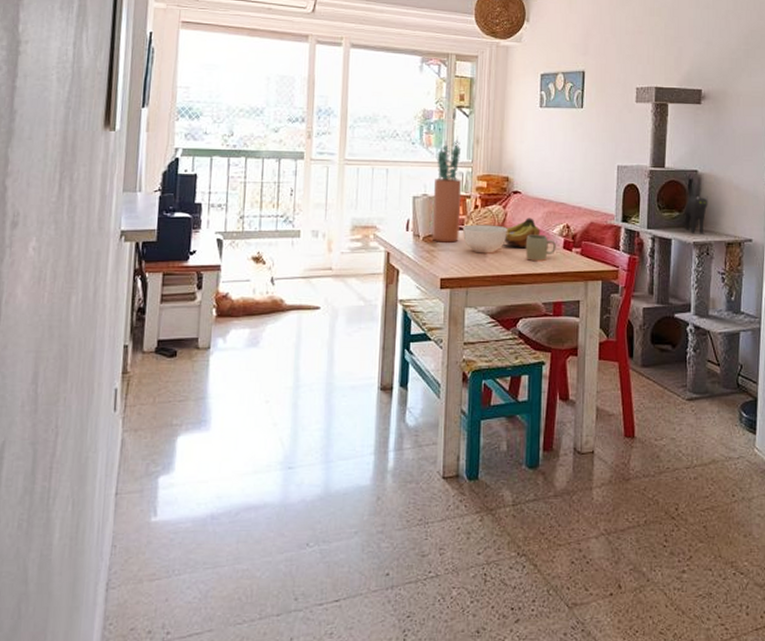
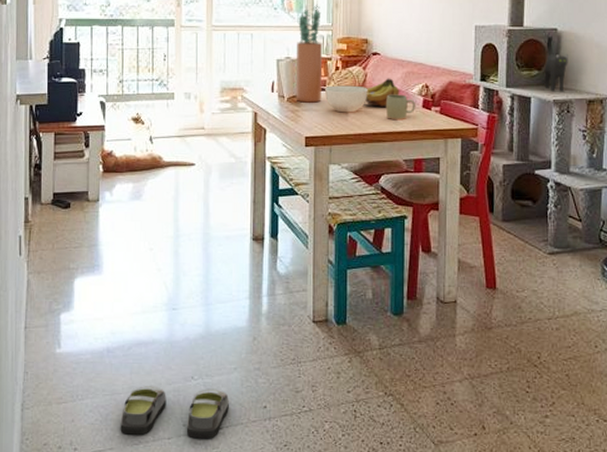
slippers: none [222,554,348,614] -> present [120,385,229,439]

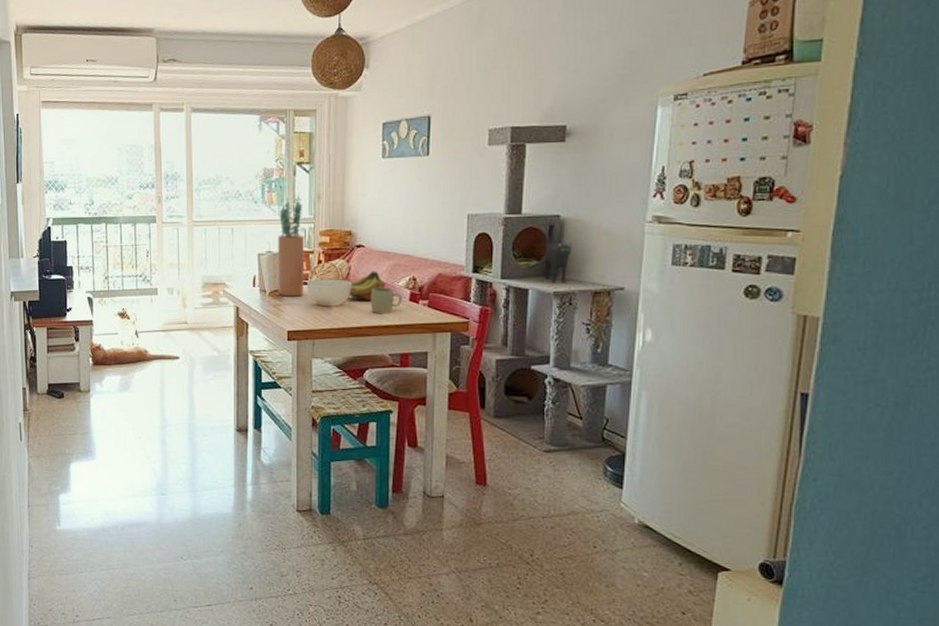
slippers: present [120,385,229,439] -> none [116,562,217,615]

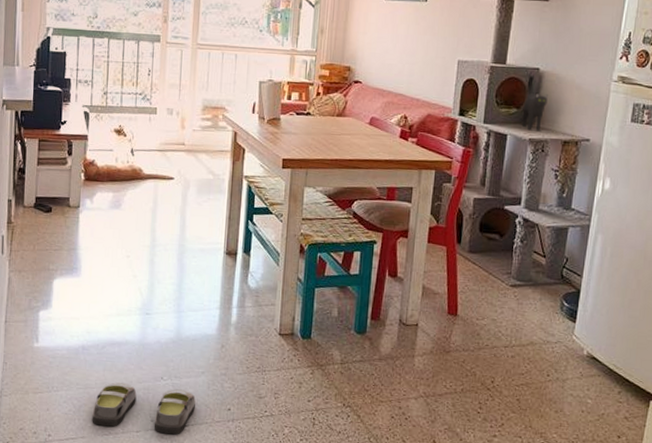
slippers: none [116,562,217,615] -> present [92,382,196,435]
vase: present [277,192,305,297] -> none [275,25,307,126]
bowl: present [308,279,353,307] -> none [305,110,348,139]
fruit: present [349,271,386,302] -> none [344,106,379,136]
mug: present [370,287,402,313] -> none [363,123,393,148]

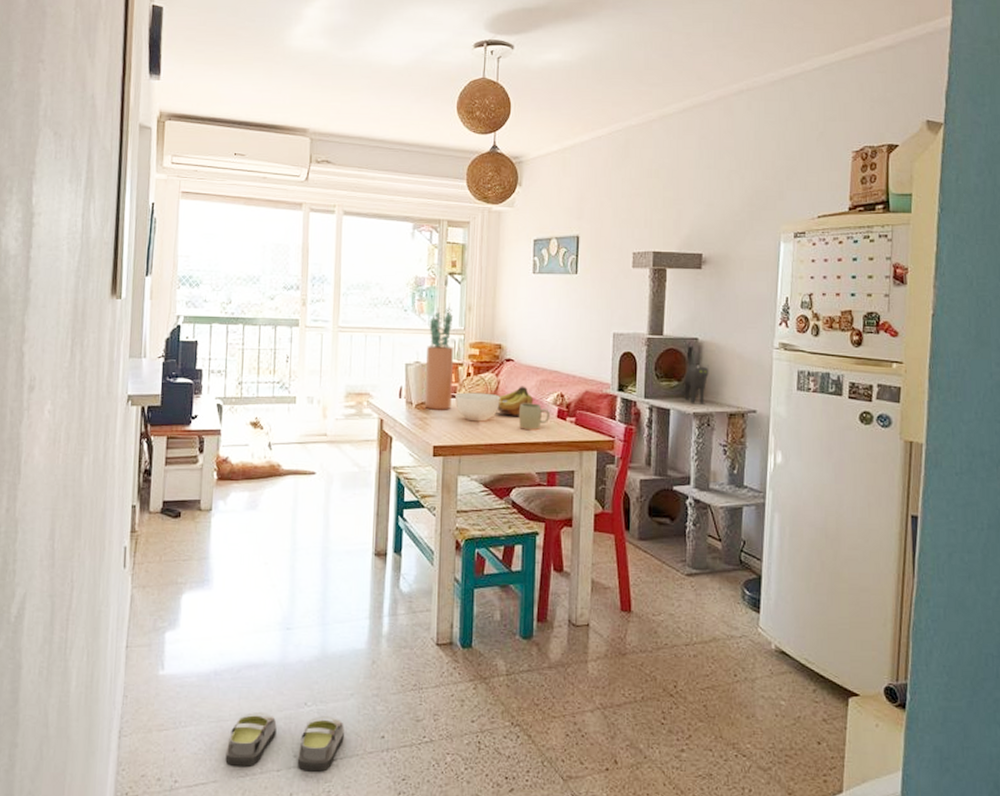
vase: none [275,25,307,126] -> present [424,302,454,410]
bowl: none [305,110,348,139] -> present [455,392,501,422]
fruit: none [344,106,379,136] -> present [497,386,534,417]
mug: none [363,123,393,148] -> present [518,403,550,430]

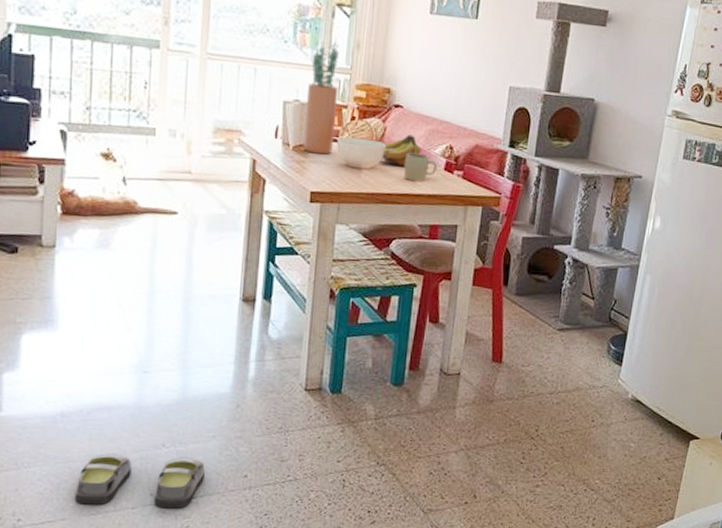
cat: present [684,345,709,404] -> none [574,105,602,167]

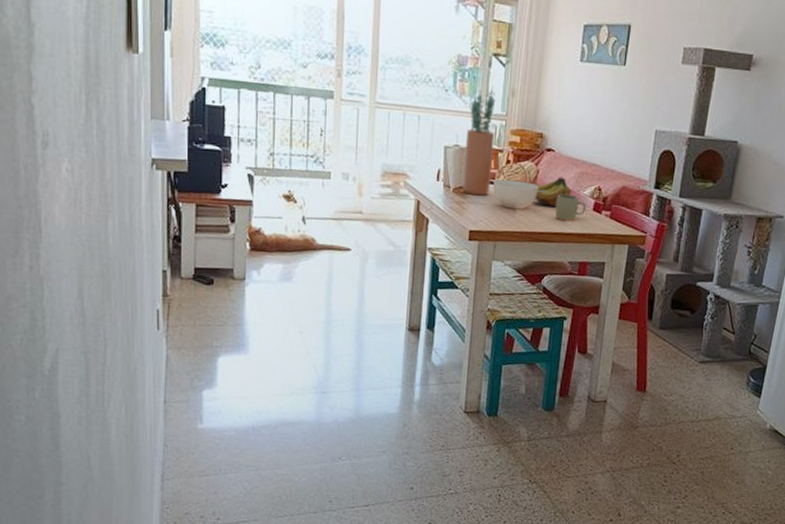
slippers: present [74,452,205,509] -> none [265,463,376,515]

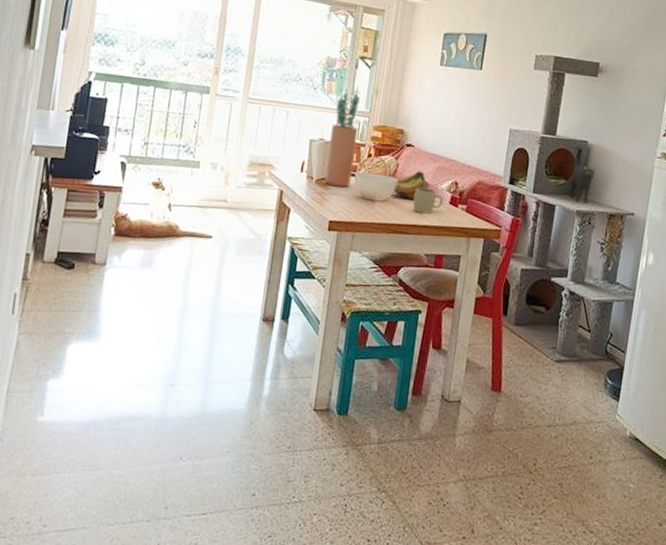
cat: none [717,148,745,207] -> present [569,147,595,204]

